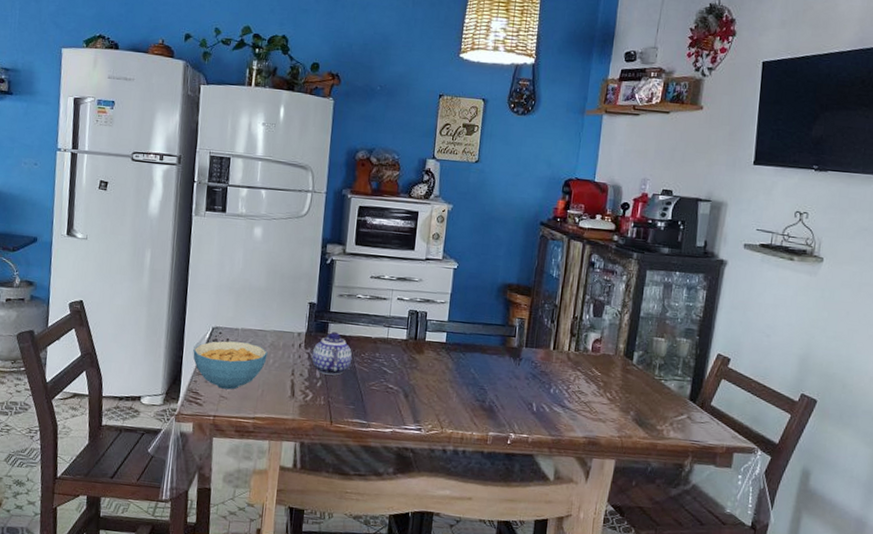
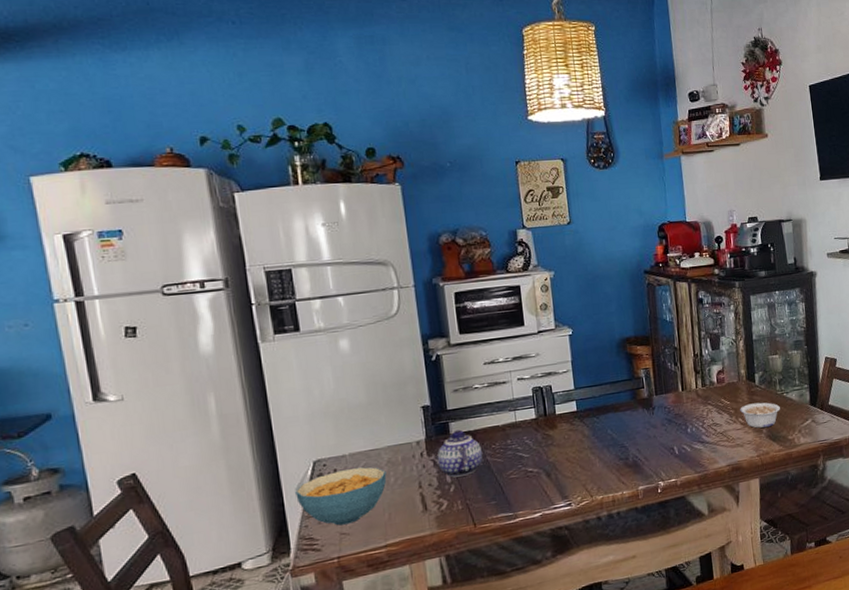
legume: none [610,380,655,411] -> present [740,402,780,428]

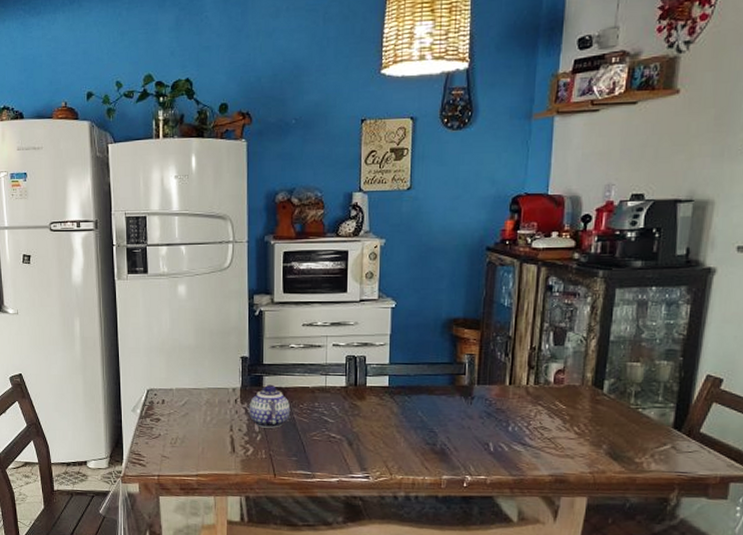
cereal bowl: present [295,467,387,526] -> none [131,402,204,449]
legume: present [740,402,780,428] -> none [577,413,631,444]

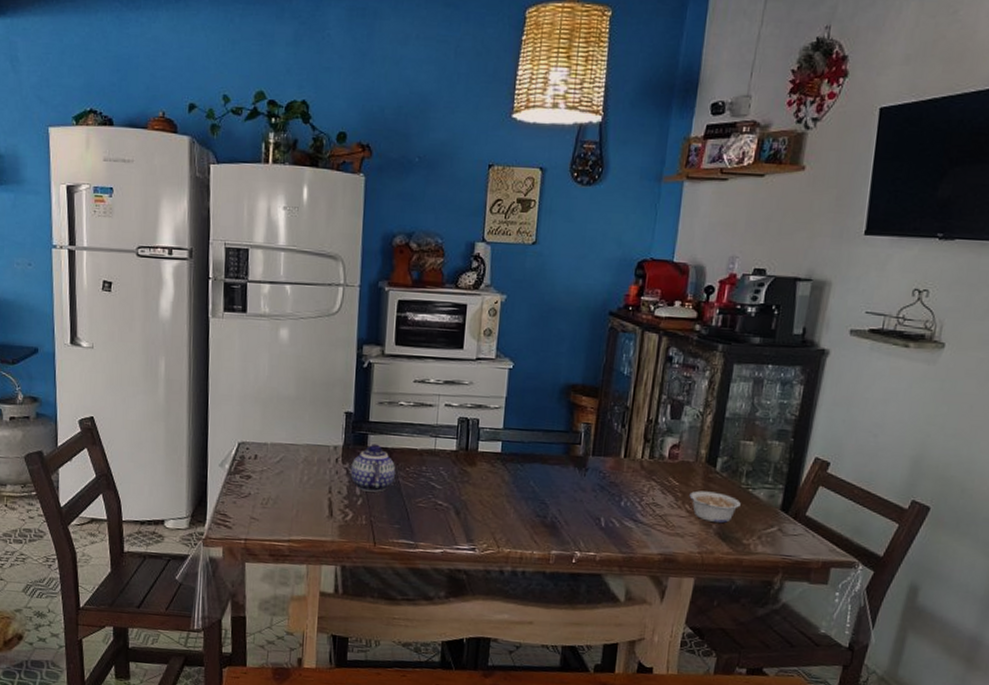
legume: none [577,413,631,444] -> present [689,490,741,524]

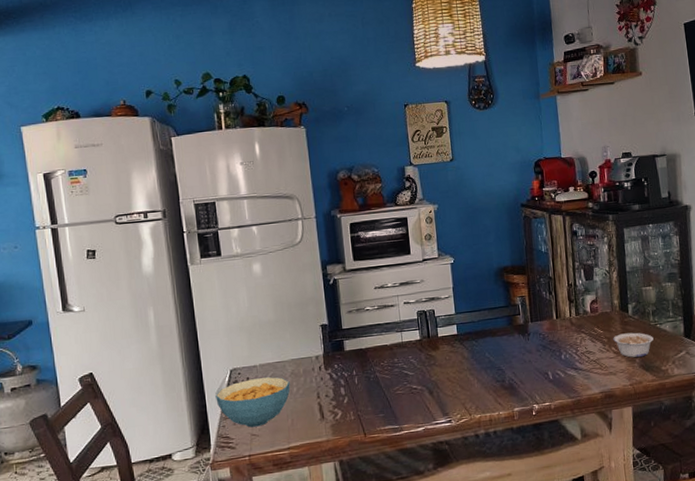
cereal bowl: none [218,457,301,511] -> present [215,377,291,428]
teapot: present [350,443,396,492] -> none [333,347,373,391]

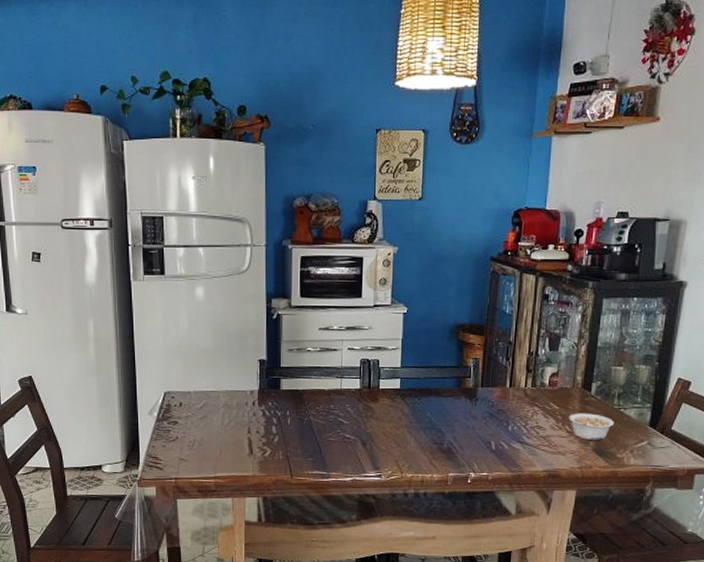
cereal bowl: present [215,377,291,428] -> none [148,404,222,452]

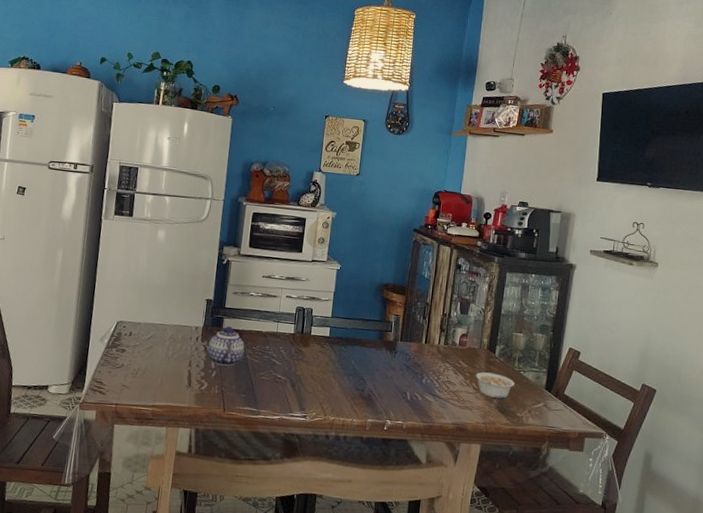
teapot: none [266,387,307,430] -> present [207,326,245,367]

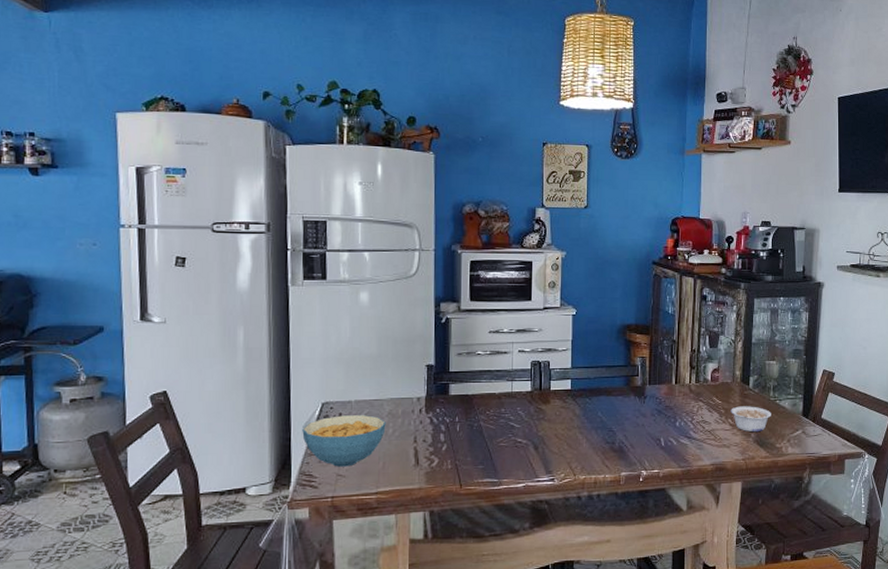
cereal bowl: none [98,334,167,380] -> present [302,415,386,467]
teapot: present [207,326,245,367] -> none [434,392,477,437]

